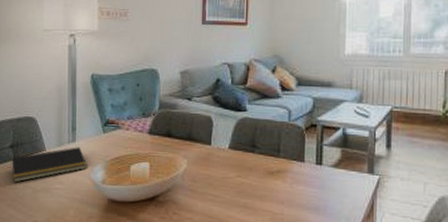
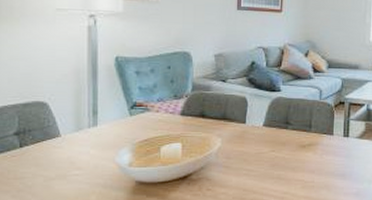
notepad: present [10,147,88,183] -> none [15,131,112,172]

